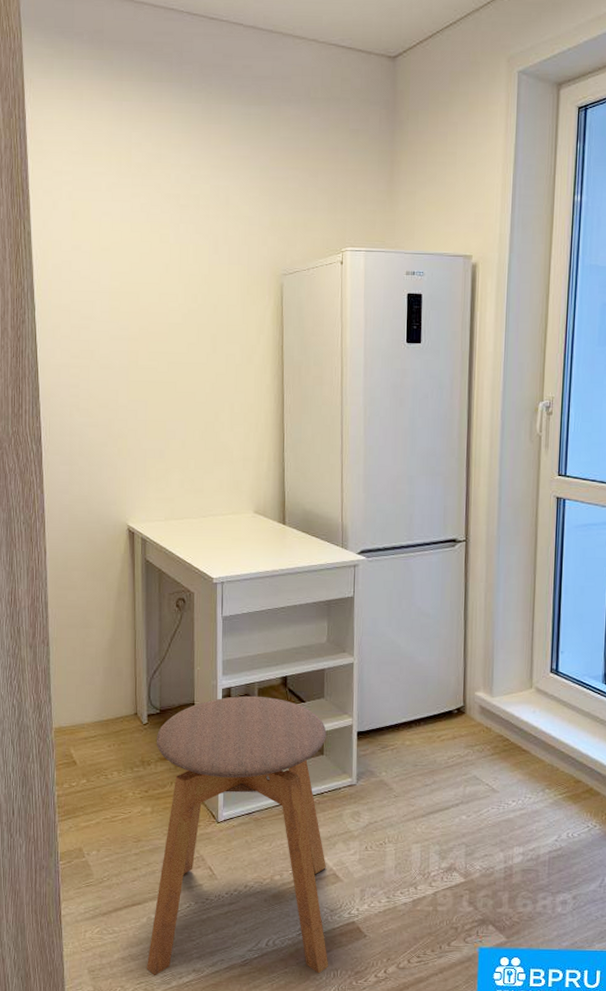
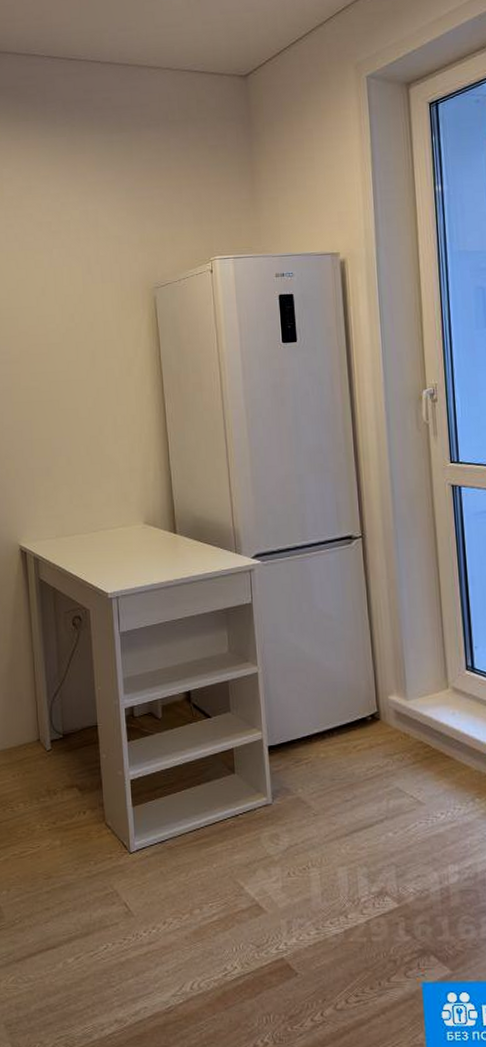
stool: present [147,695,329,976] -> none [60,713,260,1029]

